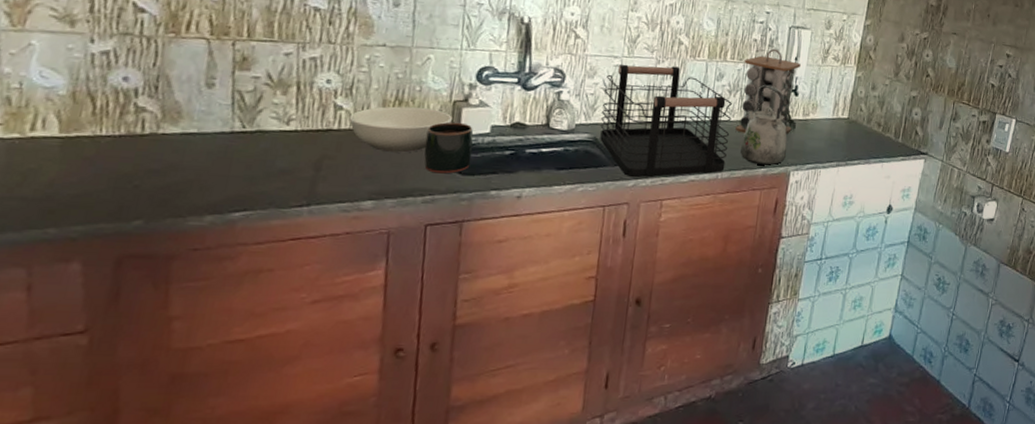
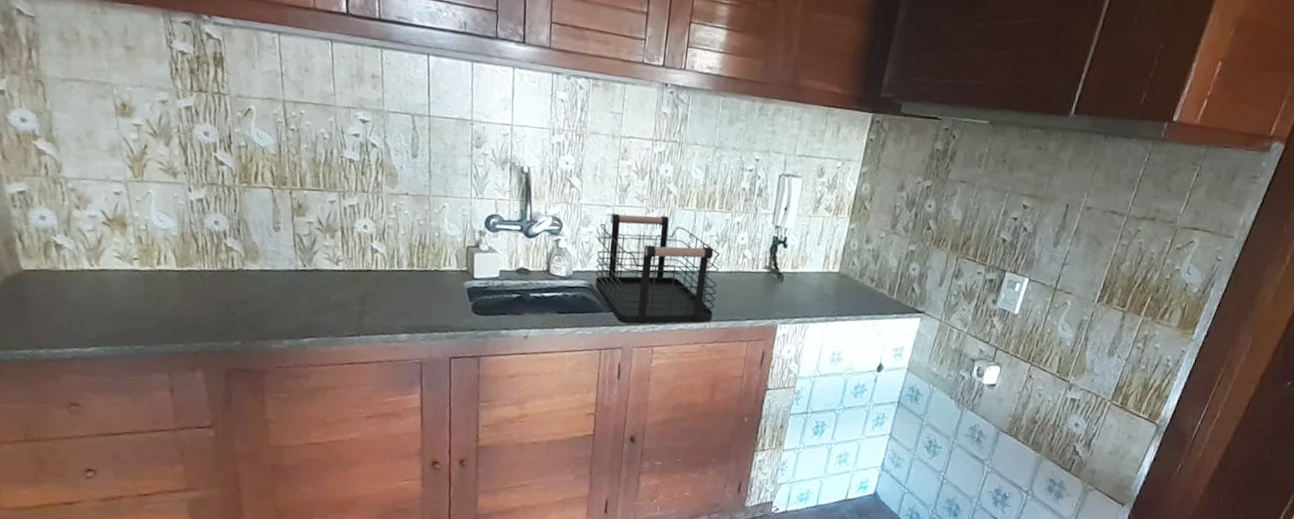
bowl: present [349,106,452,153] -> none [383,250,467,293]
mug: present [424,122,474,174] -> none [445,266,486,313]
spice rack: present [735,48,801,134] -> none [723,197,791,287]
kettle: present [740,85,787,166] -> none [728,236,775,318]

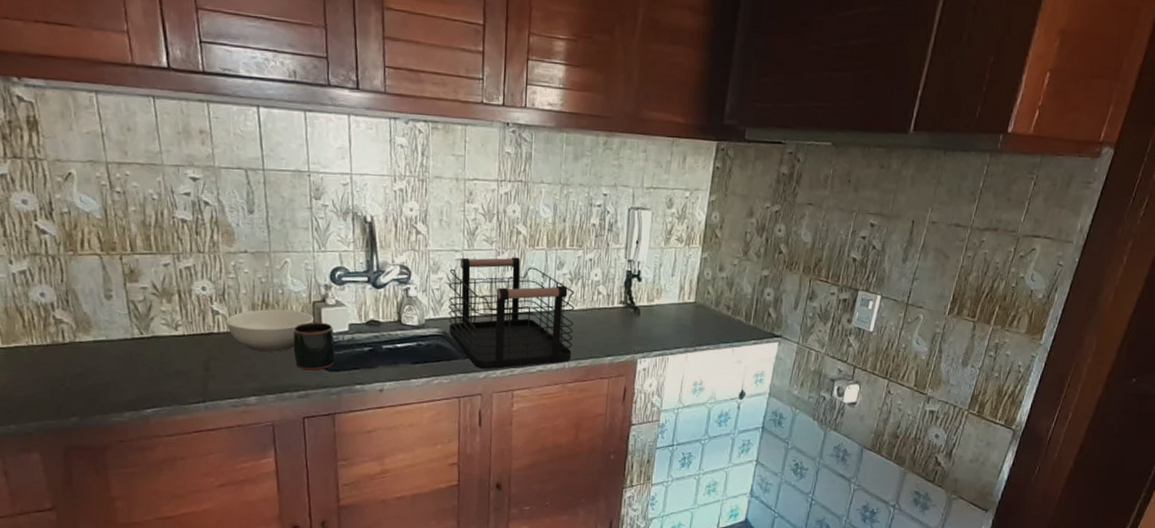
bowl: none [383,250,467,293] -> present [226,309,314,353]
mug: none [445,266,486,313] -> present [293,321,335,371]

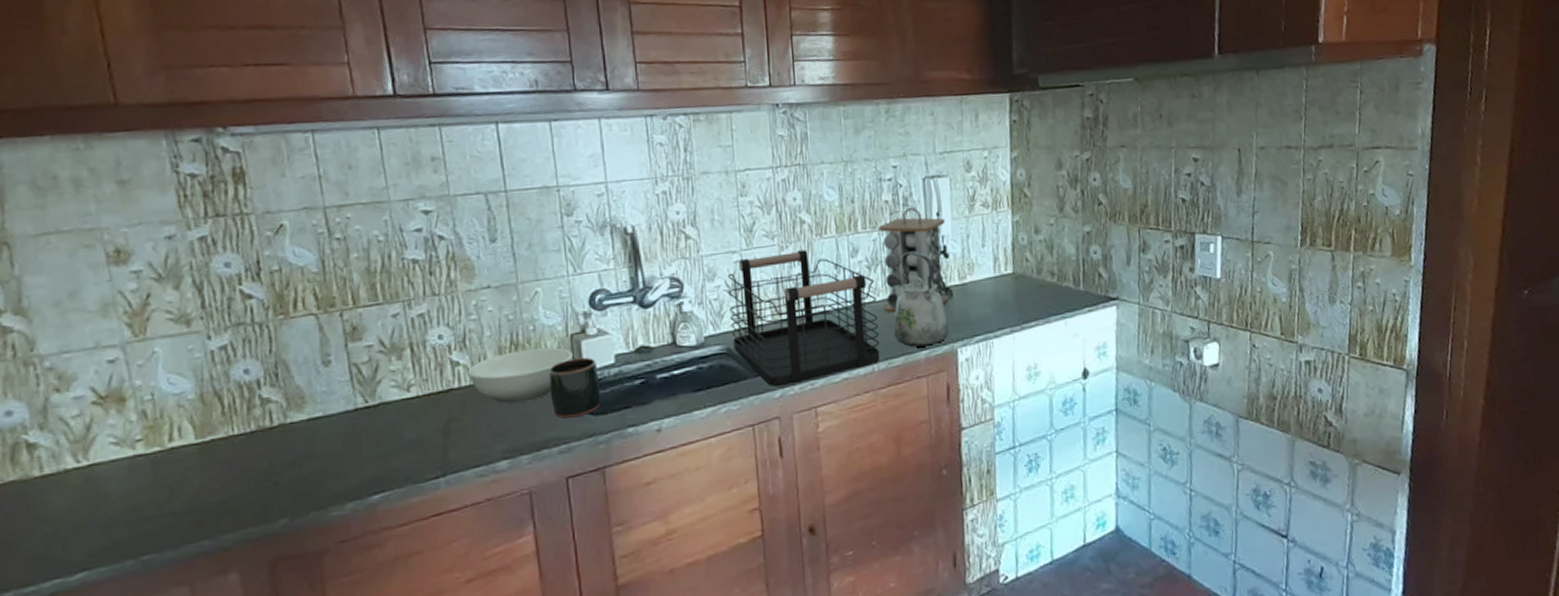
spice rack: none [579,232,642,322] -> present [878,207,949,313]
kettle: none [586,272,632,354] -> present [894,252,948,347]

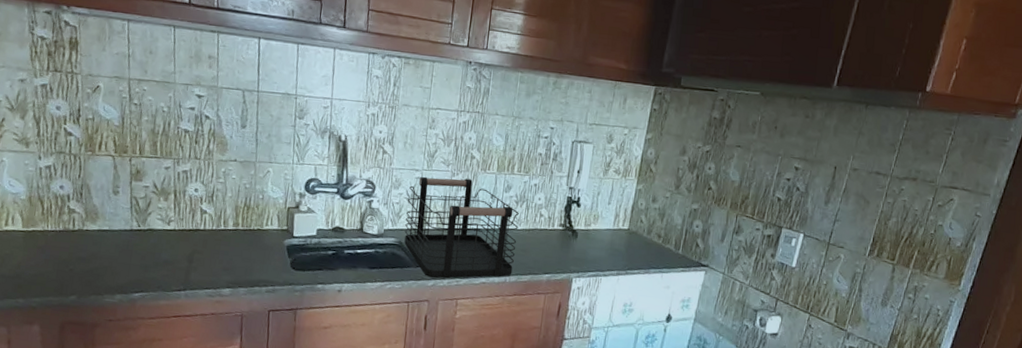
bowl: present [468,347,573,405] -> none [211,211,287,250]
mug: present [549,357,601,419] -> none [266,225,304,269]
spice rack: present [878,207,949,313] -> none [522,162,583,243]
kettle: present [894,252,948,347] -> none [526,196,570,272]

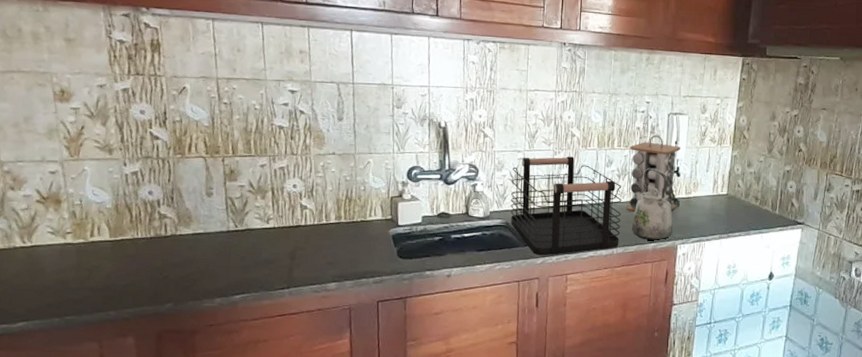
spice rack: none [522,162,583,243] -> present [626,134,681,213]
kettle: none [526,196,570,272] -> present [632,168,673,240]

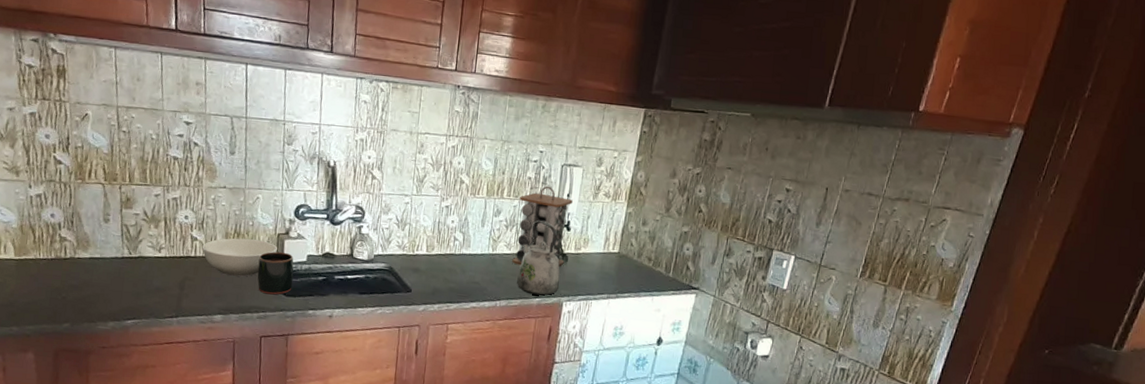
bowl: none [312,204,391,243] -> present [202,238,277,277]
mug: none [371,214,409,258] -> present [257,251,294,295]
dish rack: present [510,156,622,256] -> none [394,201,509,304]

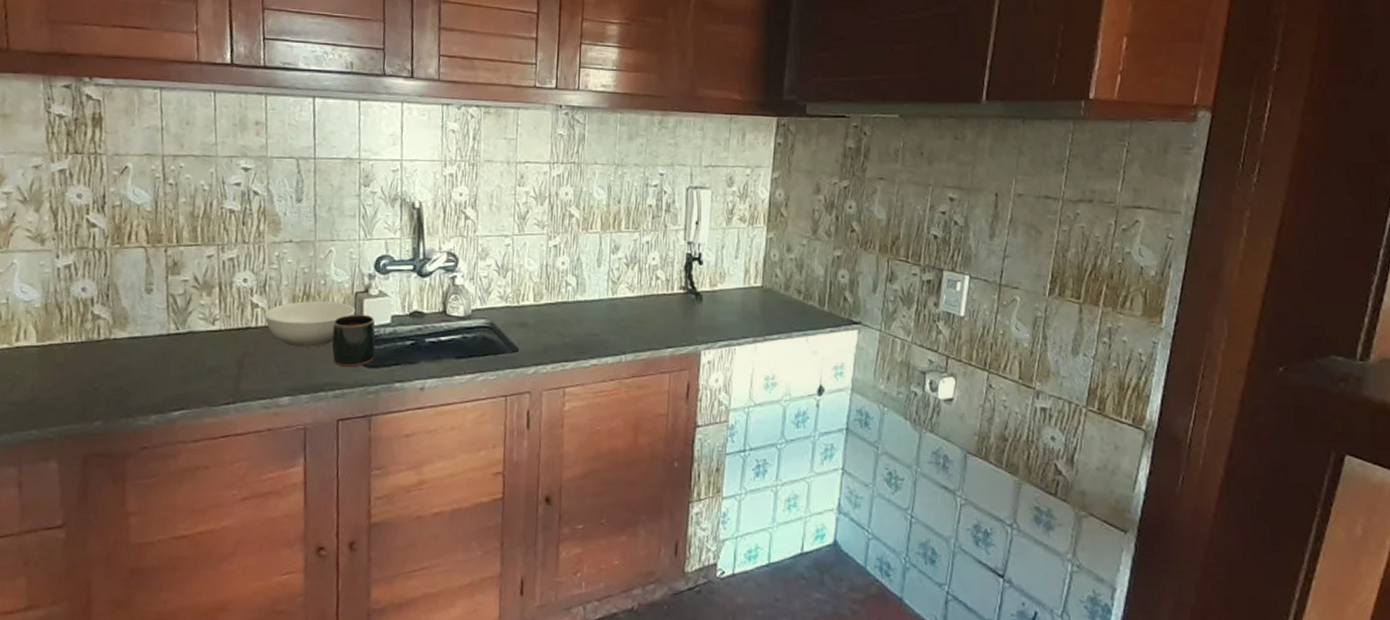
spice rack: present [512,185,573,267] -> none [636,213,703,310]
kettle: present [517,220,560,296] -> none [644,255,694,345]

